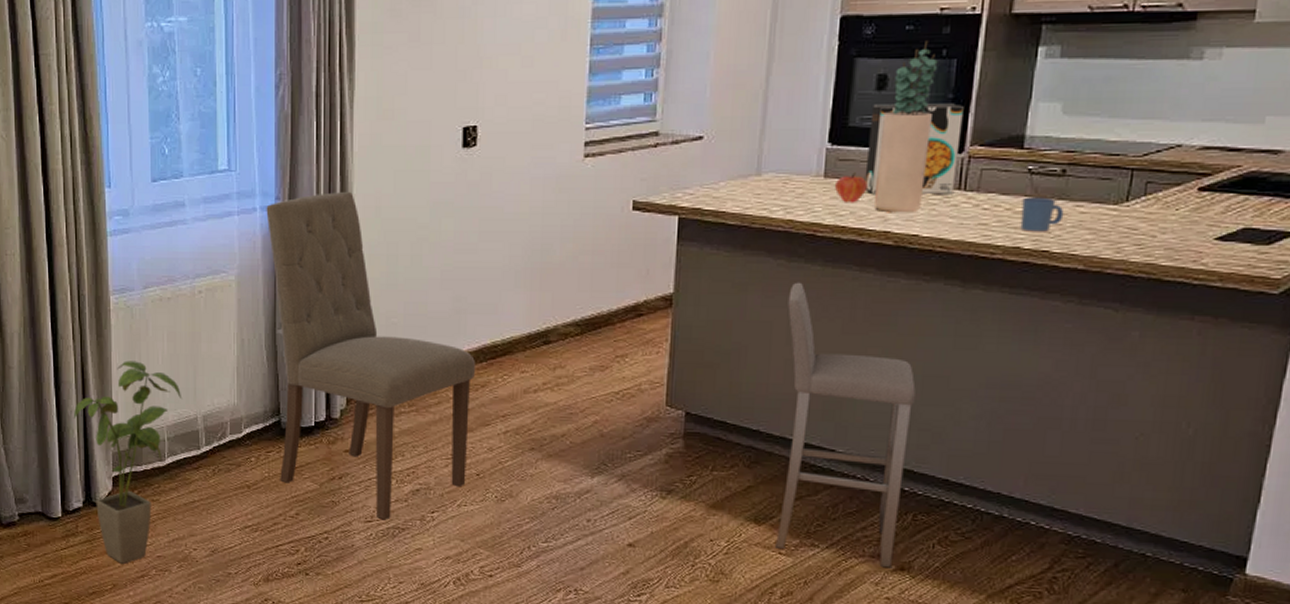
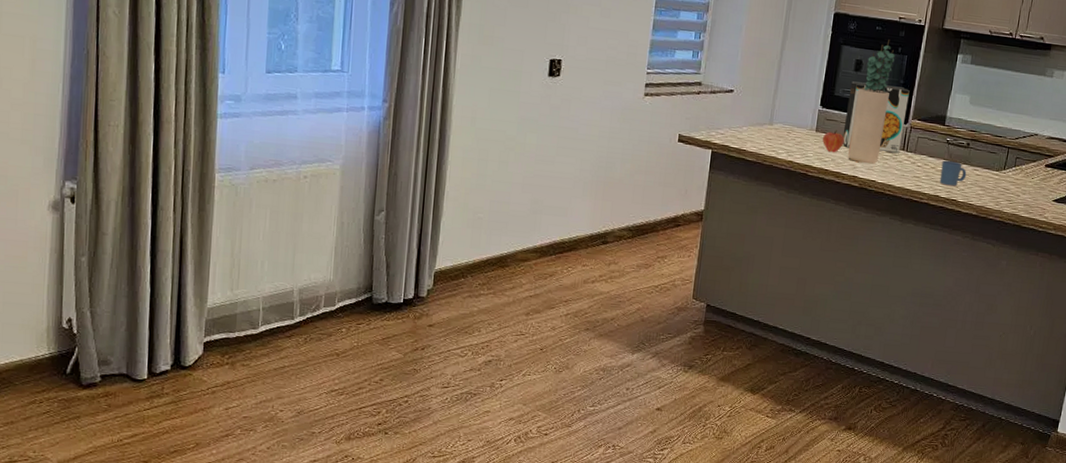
house plant: present [73,360,183,564] -> none [167,234,280,424]
dining chair: present [266,191,475,520] -> none [368,101,546,386]
bar stool: present [776,282,916,568] -> none [764,208,867,428]

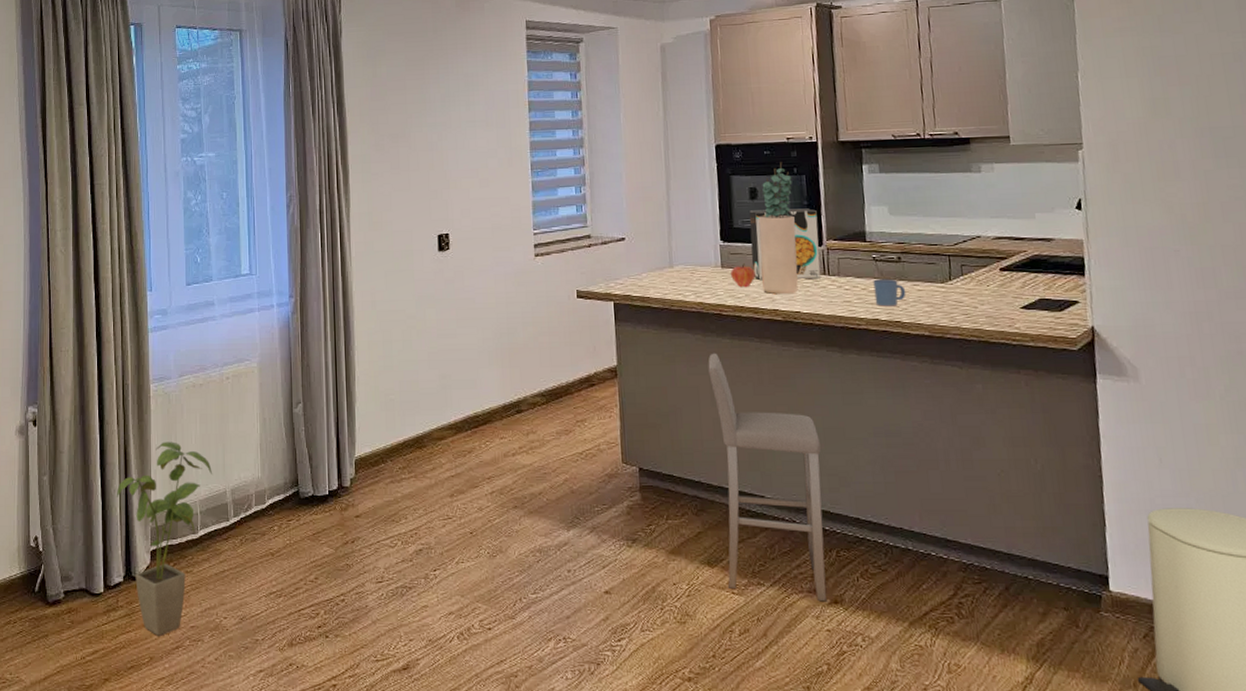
house plant: none [167,234,280,424] -> present [116,441,213,636]
bar stool: none [764,208,867,428] -> present [708,353,827,602]

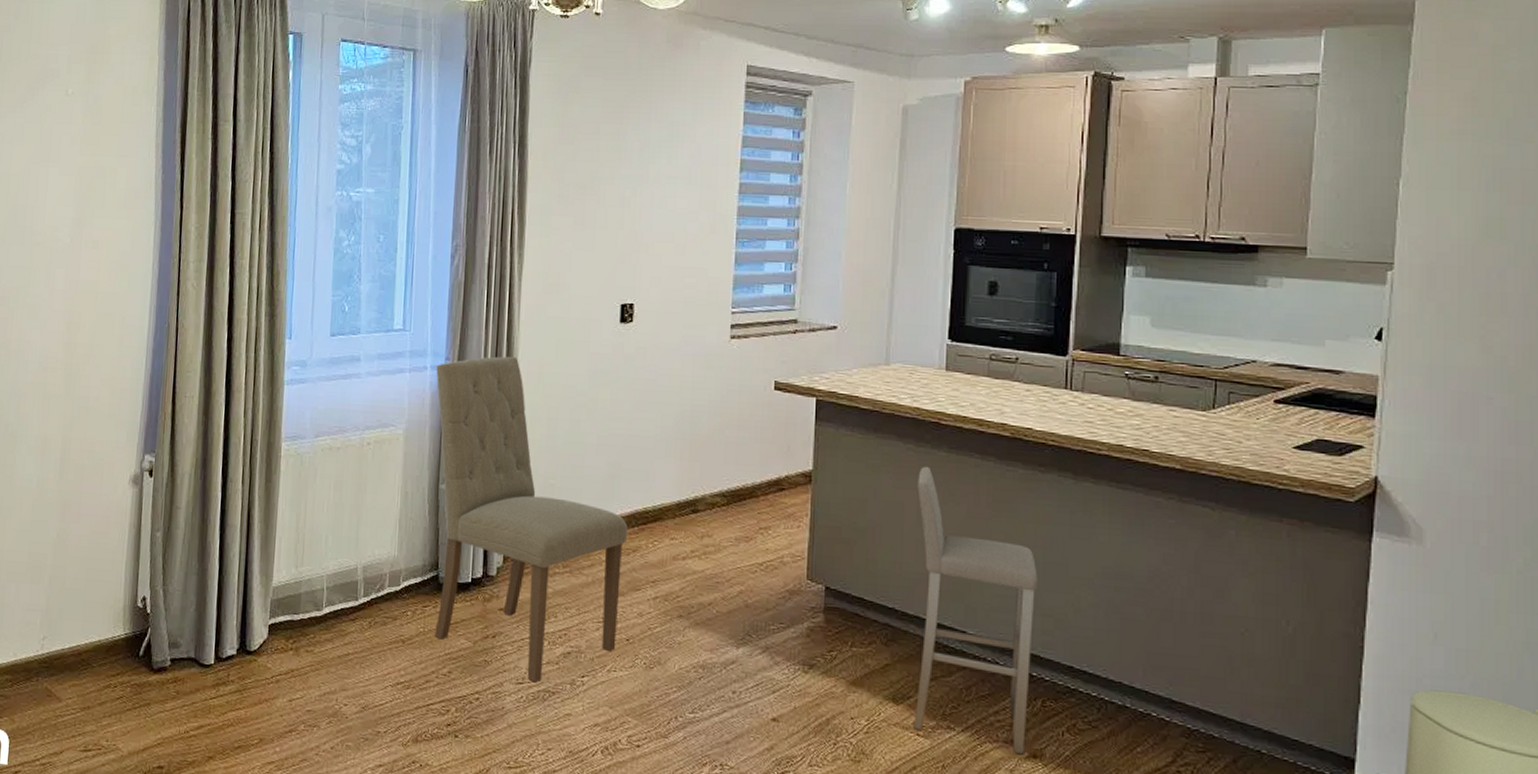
house plant: present [116,441,213,636] -> none [235,507,344,717]
dining chair: none [282,289,462,580] -> present [435,356,627,683]
fruit: present [731,263,756,288] -> none [956,367,985,396]
cereal box: present [749,208,821,280] -> none [981,307,1065,392]
vase: present [758,162,799,295] -> none [990,255,1041,408]
mug: present [873,279,906,308] -> none [1122,399,1160,434]

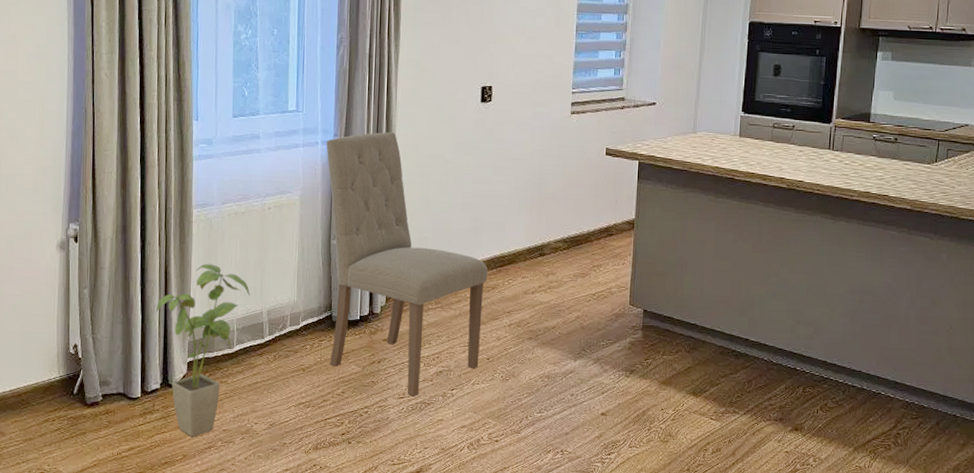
house plant: none [235,507,344,717] -> present [155,264,251,437]
bar stool: present [914,466,1038,755] -> none [708,212,803,429]

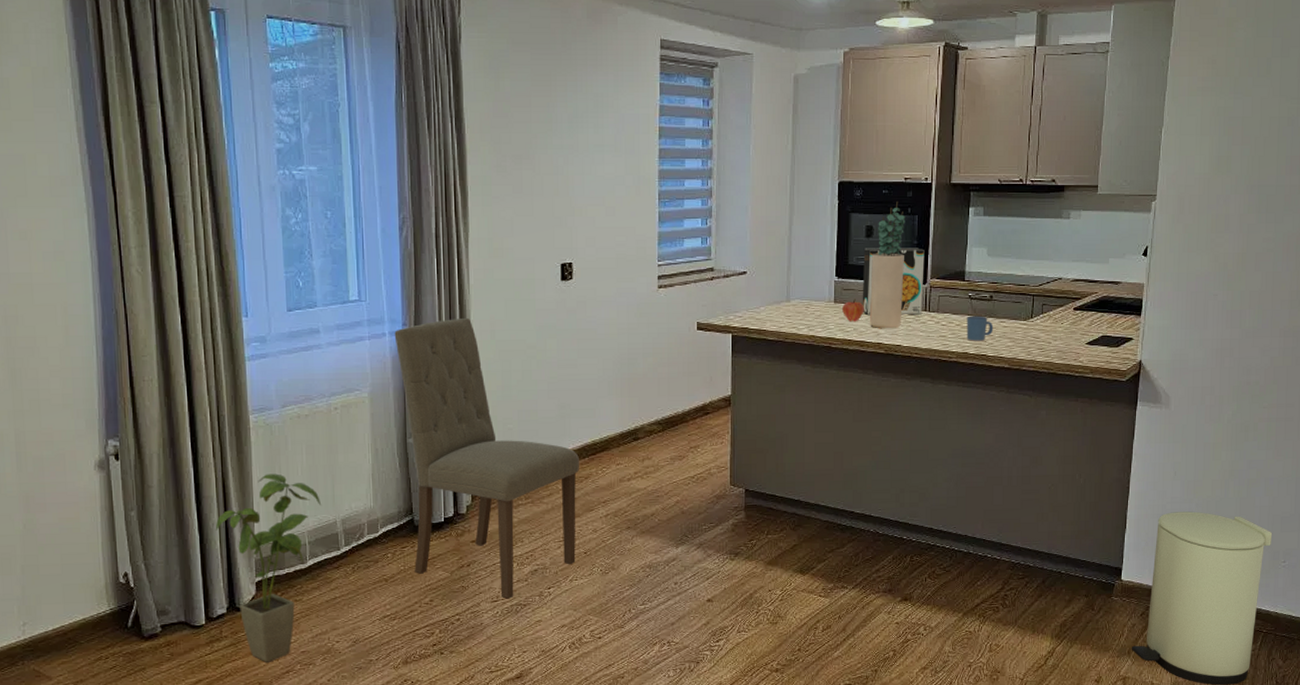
fruit: none [747,134,769,156] -> present [842,299,864,322]
cereal box: none [766,86,831,152] -> present [862,247,925,315]
vase: none [773,43,814,165] -> present [869,202,906,329]
mug: none [869,156,897,183] -> present [966,316,994,342]

